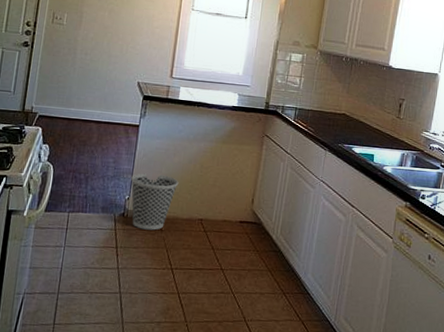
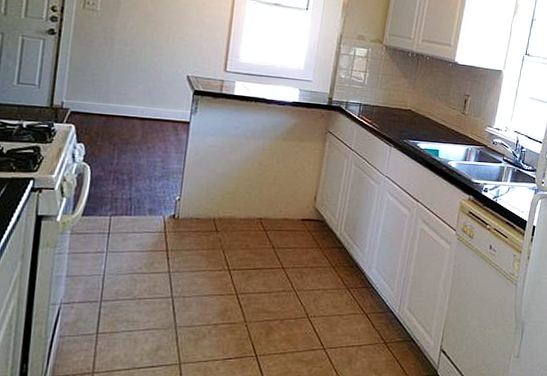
wastebasket: present [131,173,179,230] -> none [182,172,236,232]

